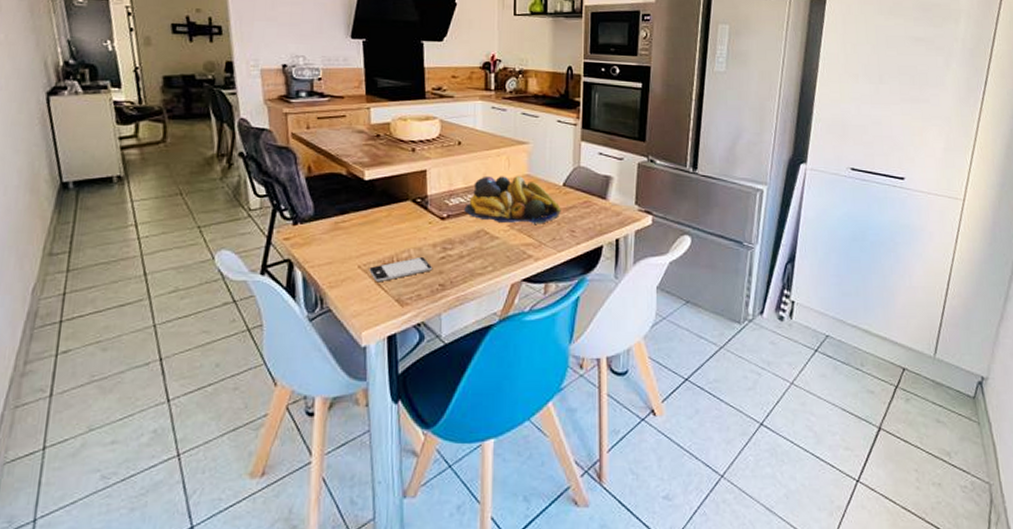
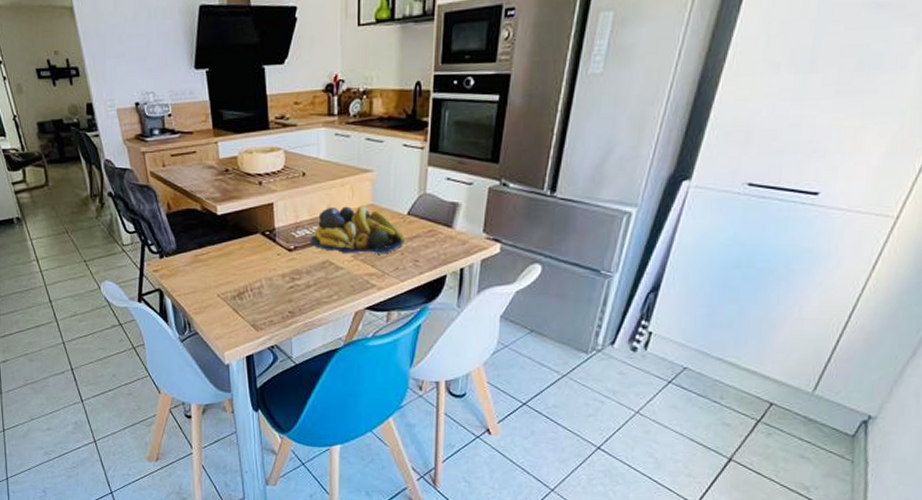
smartphone: present [369,256,432,283] -> none [227,286,282,310]

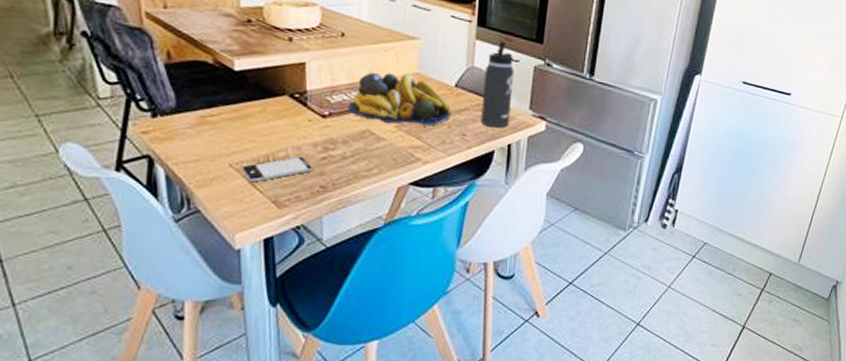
smartphone: none [227,286,282,310] -> present [242,156,312,183]
thermos bottle: none [433,164,468,253] -> present [481,41,515,128]

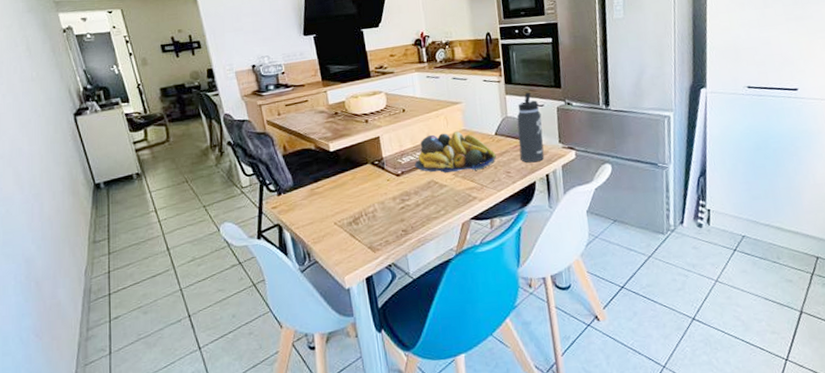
smartphone: present [242,156,312,183] -> none [343,208,395,235]

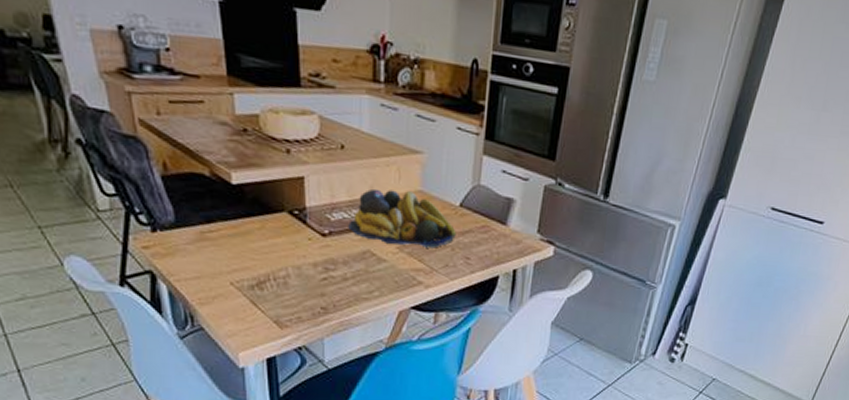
thermos bottle: present [516,92,545,163] -> none [486,156,523,252]

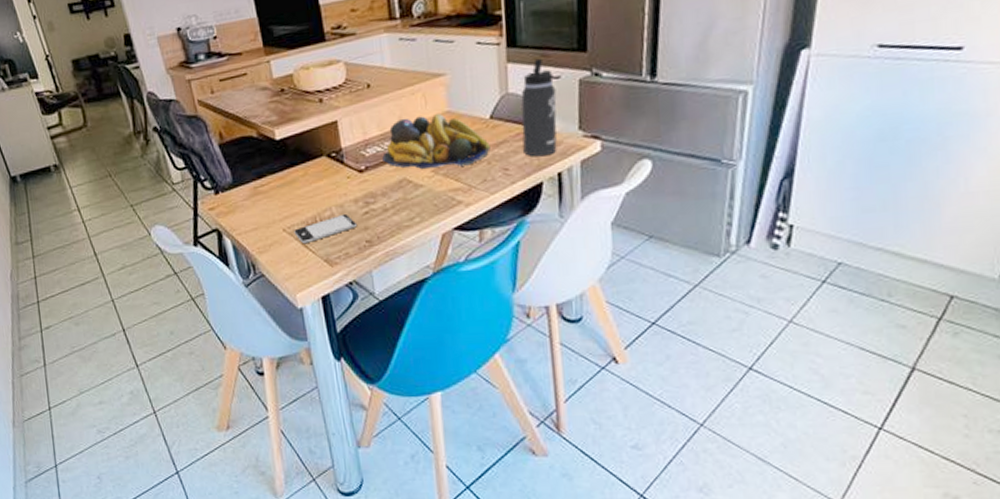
smartphone: none [243,276,313,302] -> present [294,213,356,244]
thermos bottle: none [486,156,523,252] -> present [521,58,557,157]

